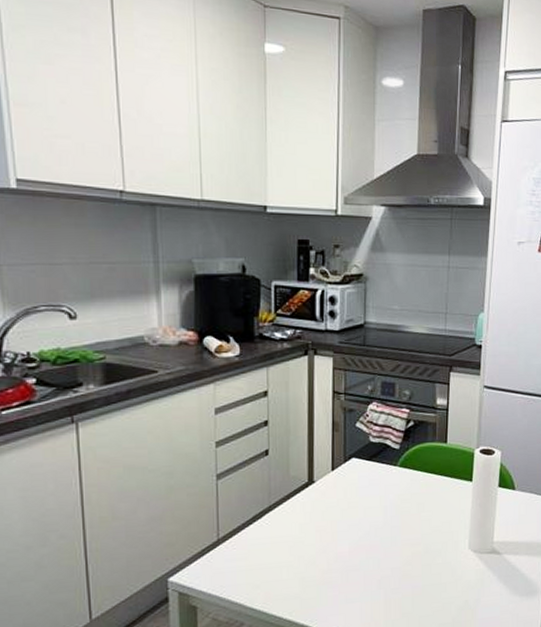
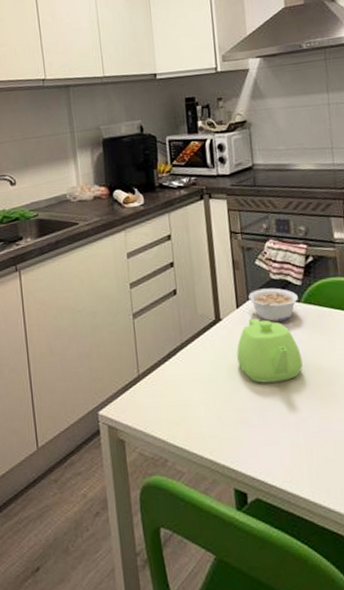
teapot: none [327,480,392,544] -> present [236,317,303,383]
legume: none [345,451,395,485] -> present [248,288,298,322]

